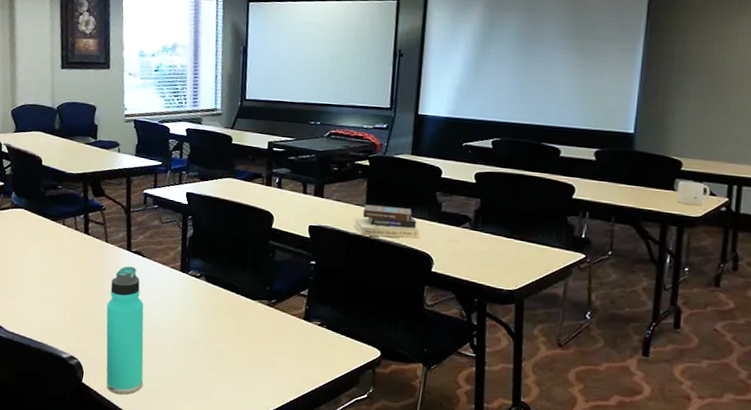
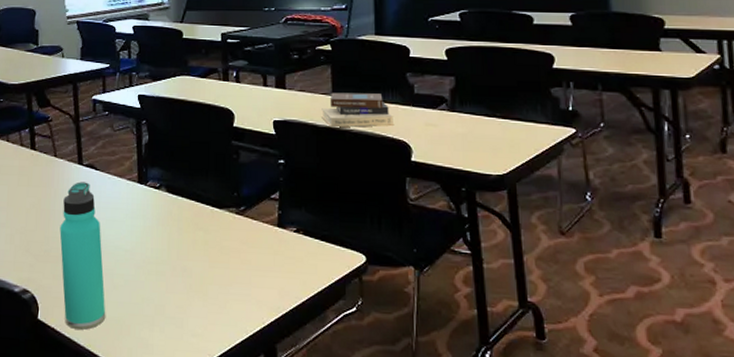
mug: present [677,180,711,206] -> none [663,39,700,66]

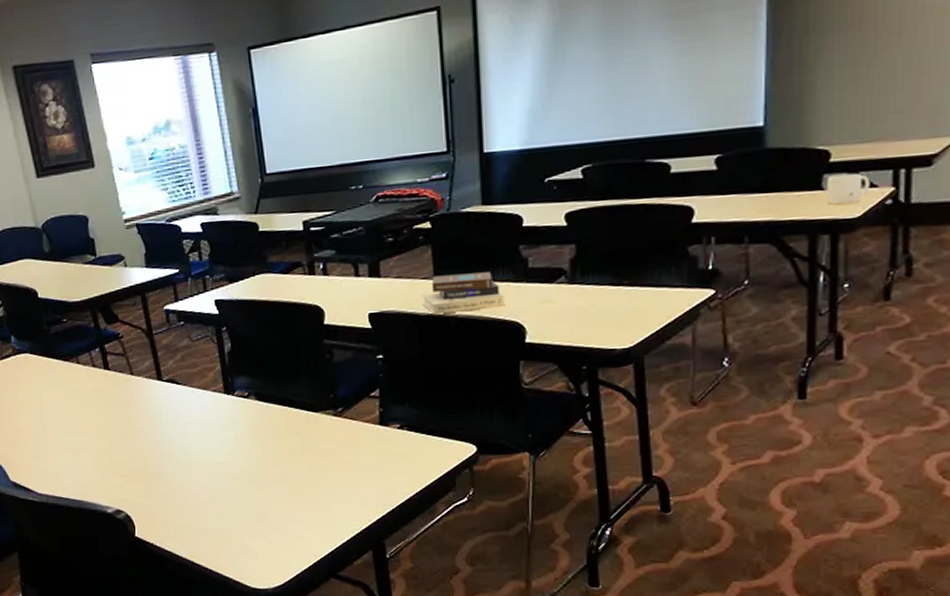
thermos bottle: present [59,182,106,330] -> none [146,398,205,543]
mug: none [663,39,700,66] -> present [827,173,870,206]

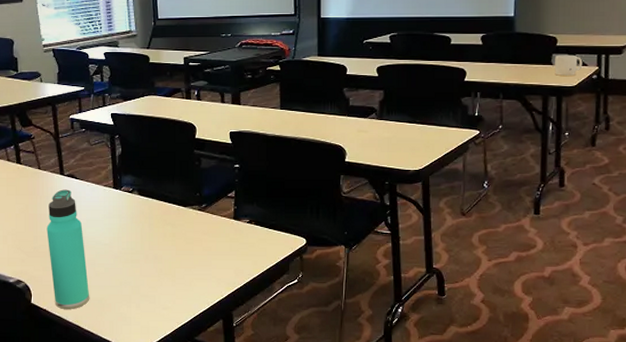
thermos bottle: none [146,398,205,543] -> present [46,189,90,309]
books: present [422,272,505,315] -> none [271,106,331,136]

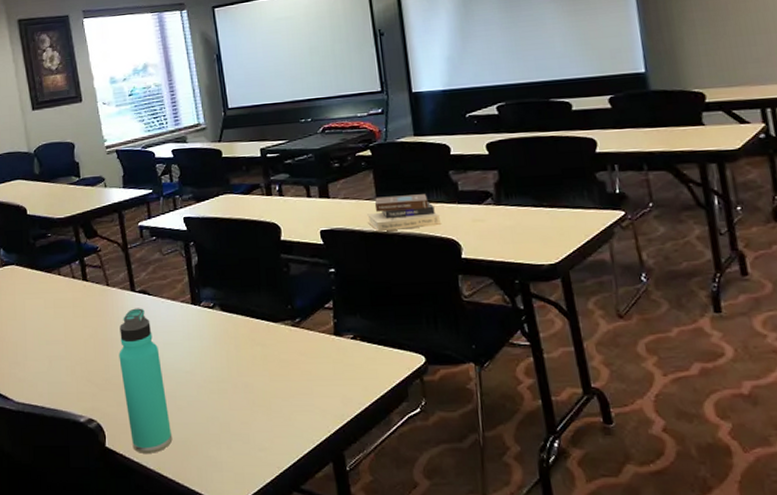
books: none [271,106,331,136] -> present [367,194,440,232]
mug: present [555,54,583,77] -> none [706,111,744,139]

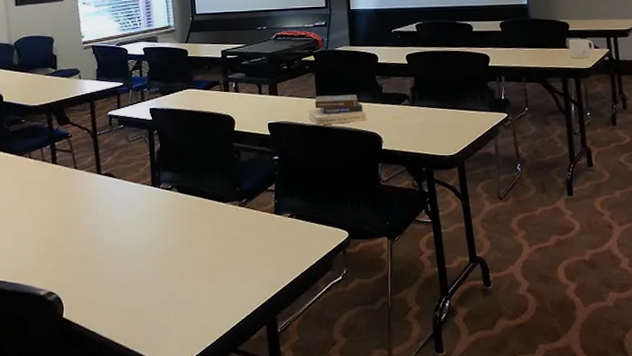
thermos bottle: present [119,308,173,453] -> none [81,189,126,323]
mug: none [706,111,744,139] -> present [569,38,595,59]

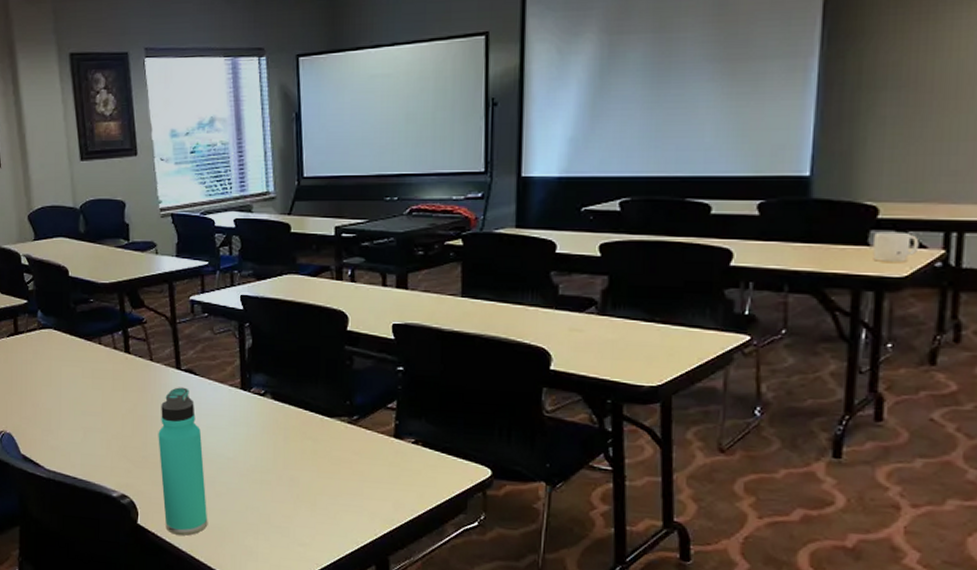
thermos bottle: none [81,189,126,323] -> present [158,387,208,536]
books: present [308,95,367,126] -> none [448,293,532,333]

